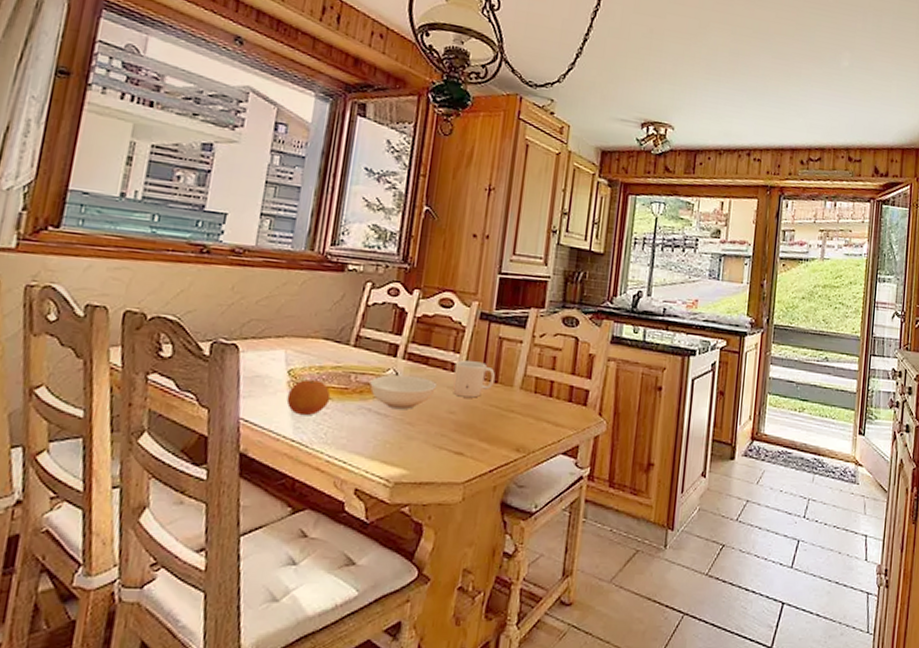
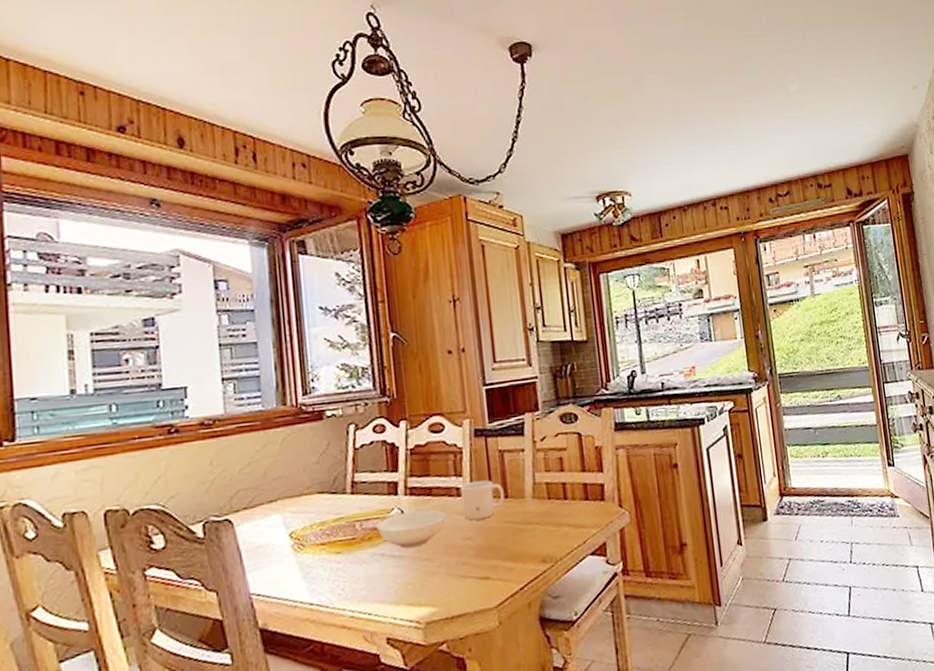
fruit: present [286,379,331,416] -> none [294,536,340,577]

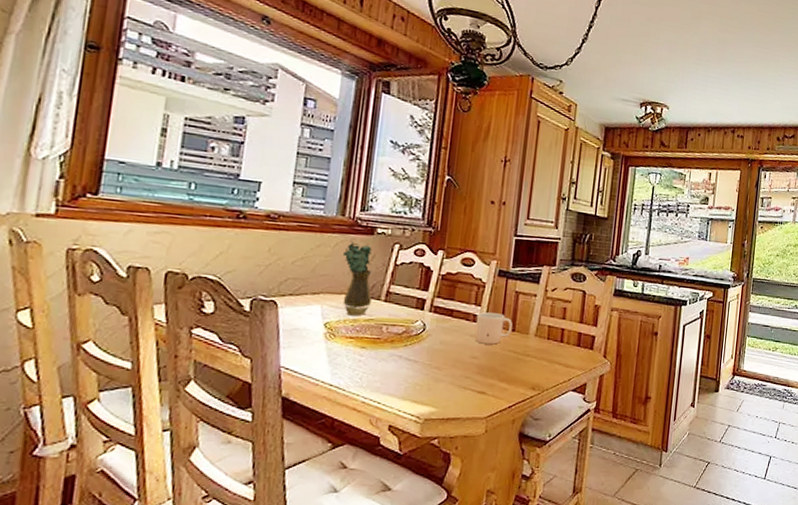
vase: none [292,430,337,519] -> present [342,240,372,316]
bowl: present [376,509,447,549] -> none [400,325,461,356]

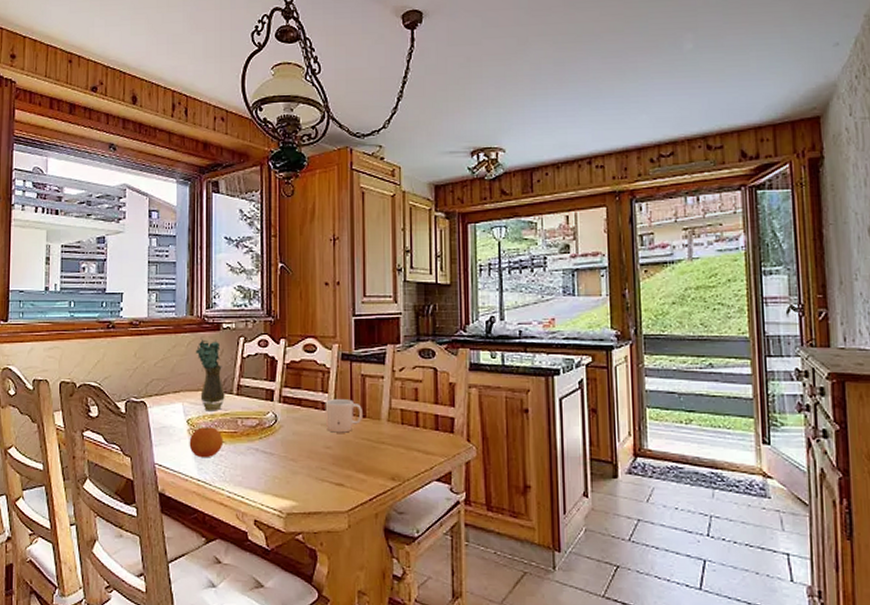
fruit: none [324,331,365,363] -> present [189,427,224,458]

